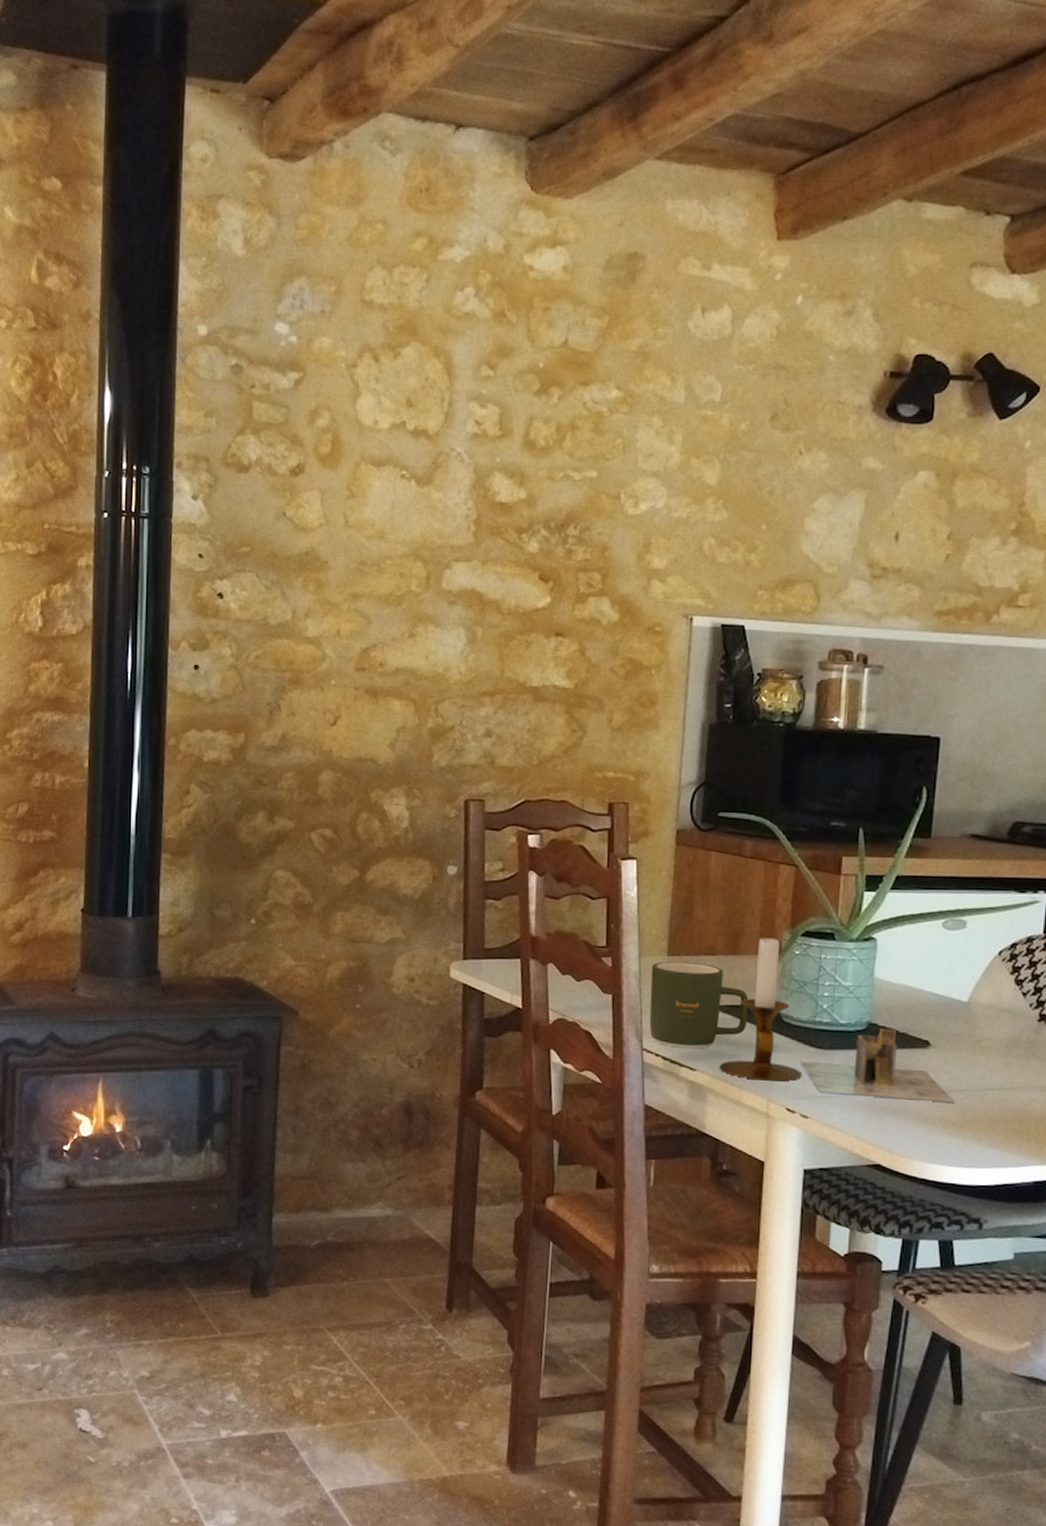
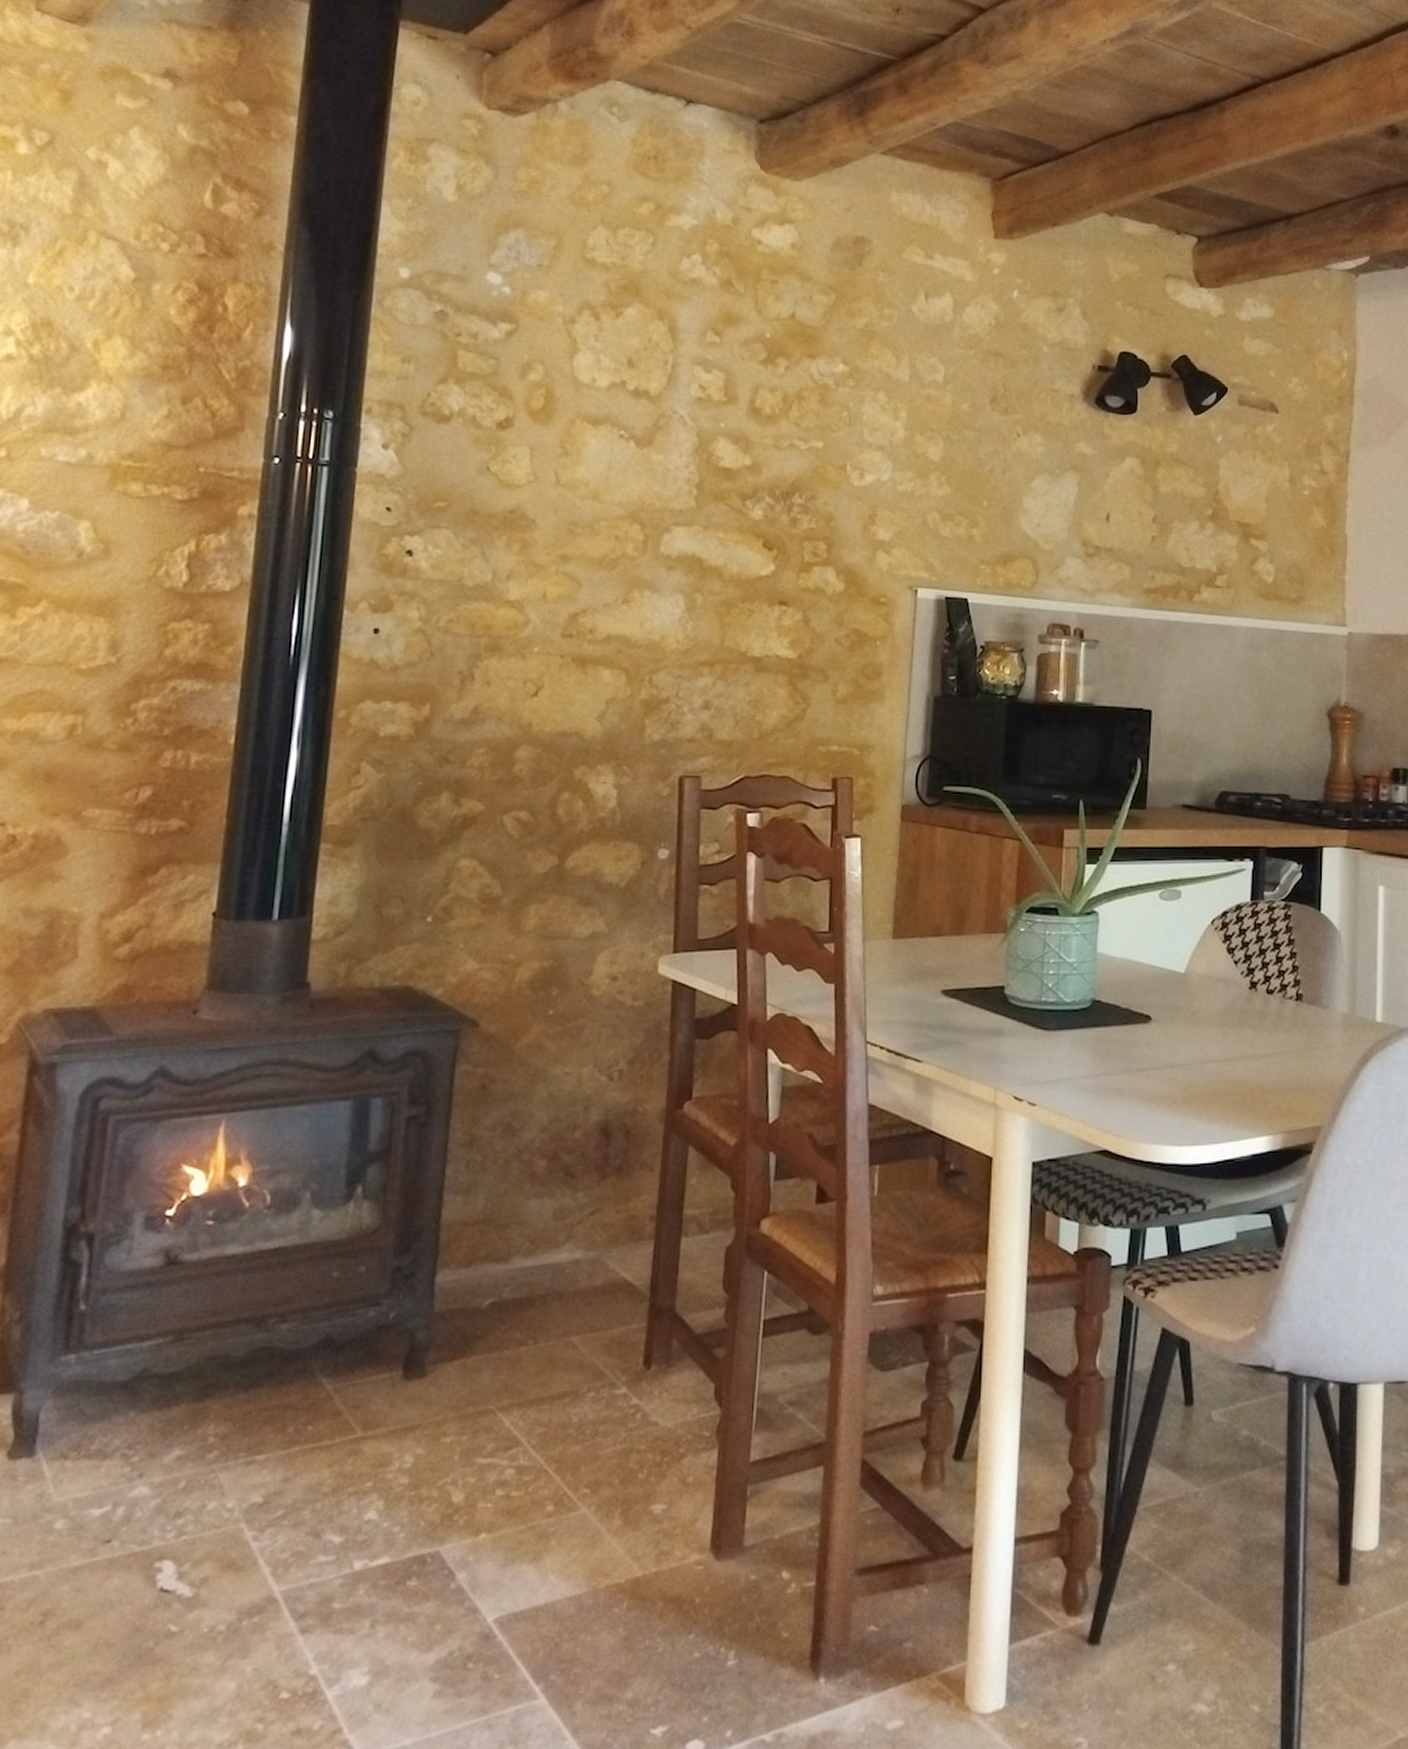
mug: present [649,962,749,1049] -> none [873,945,975,1039]
candlestick: present [720,937,802,1082] -> none [946,915,1028,1068]
napkin holder: present [801,1028,955,1102] -> none [1027,1005,1176,1079]

